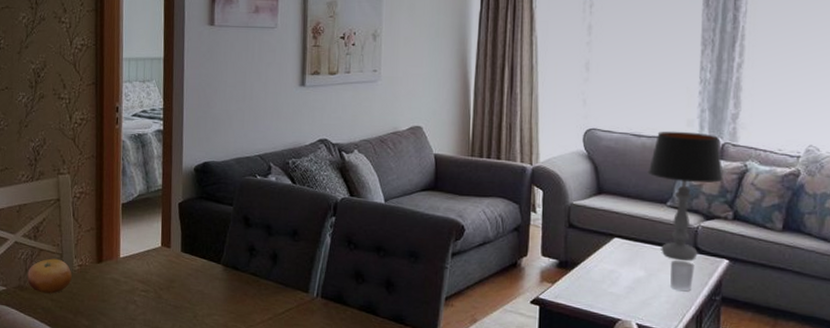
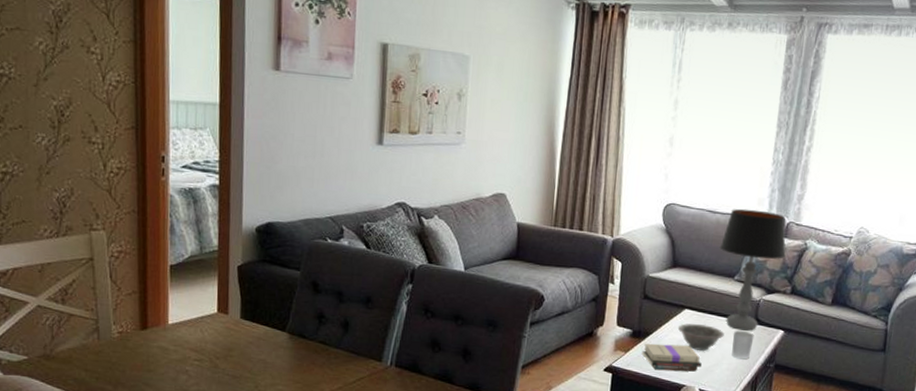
fruit: present [27,258,72,294] -> none [54,324,110,364]
books: none [570,274,637,305] -> present [641,343,702,372]
decorative bowl: none [607,253,660,283] -> present [677,323,724,352]

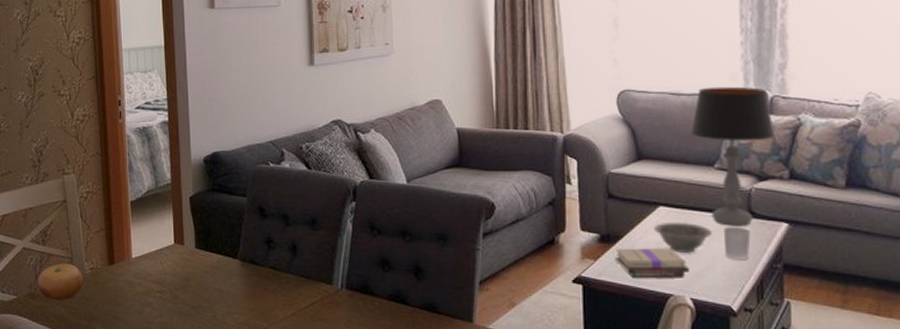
fruit: none [54,324,110,364] -> present [38,263,84,300]

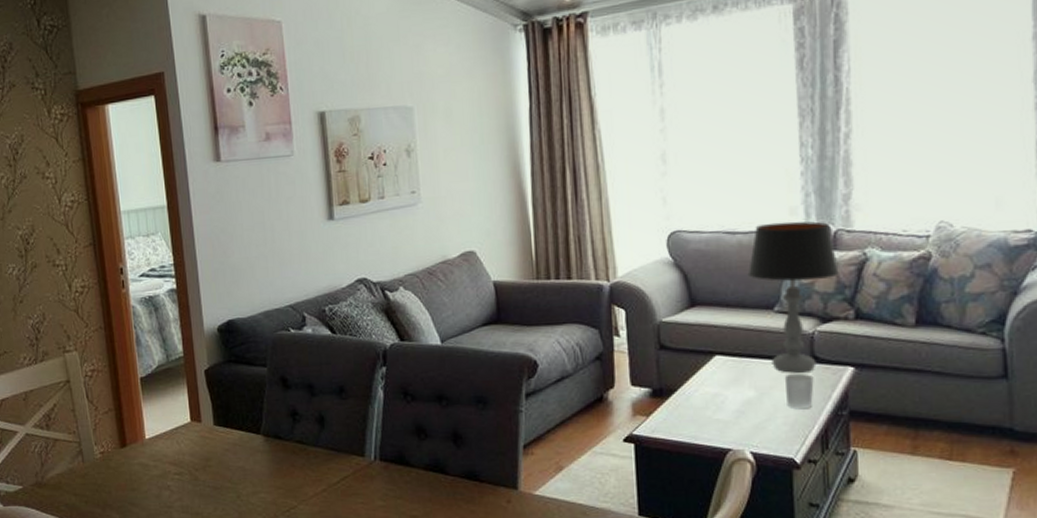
fruit: present [38,263,84,300] -> none [44,448,95,488]
books: present [614,248,689,279] -> none [668,400,749,435]
decorative bowl: present [653,223,712,254] -> none [709,372,773,405]

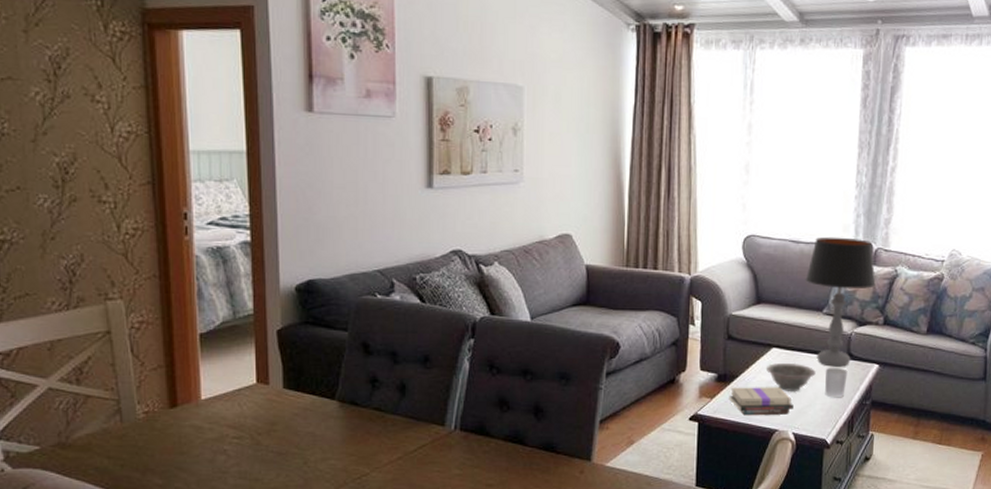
books: none [668,400,749,435] -> present [729,387,794,416]
decorative bowl: none [709,372,773,405] -> present [765,363,816,393]

